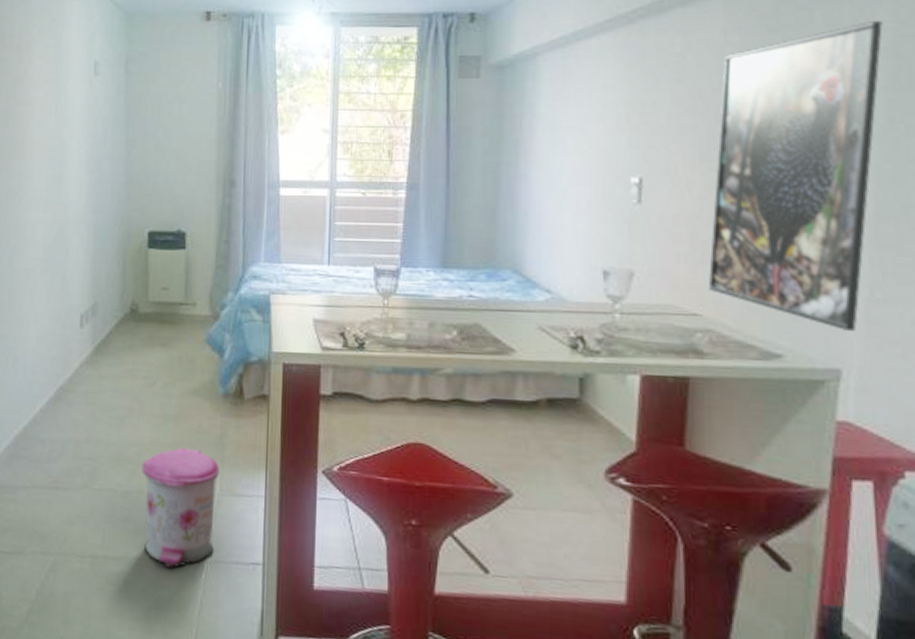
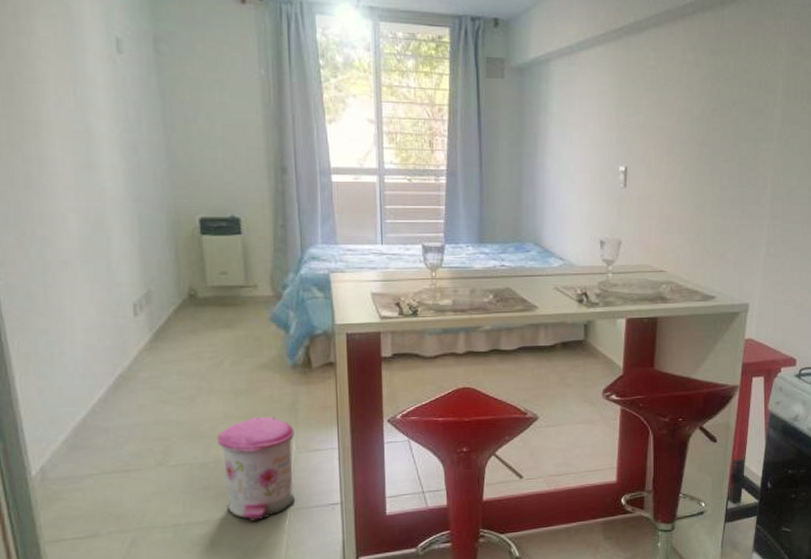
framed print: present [709,21,883,331] -> none [671,51,781,277]

